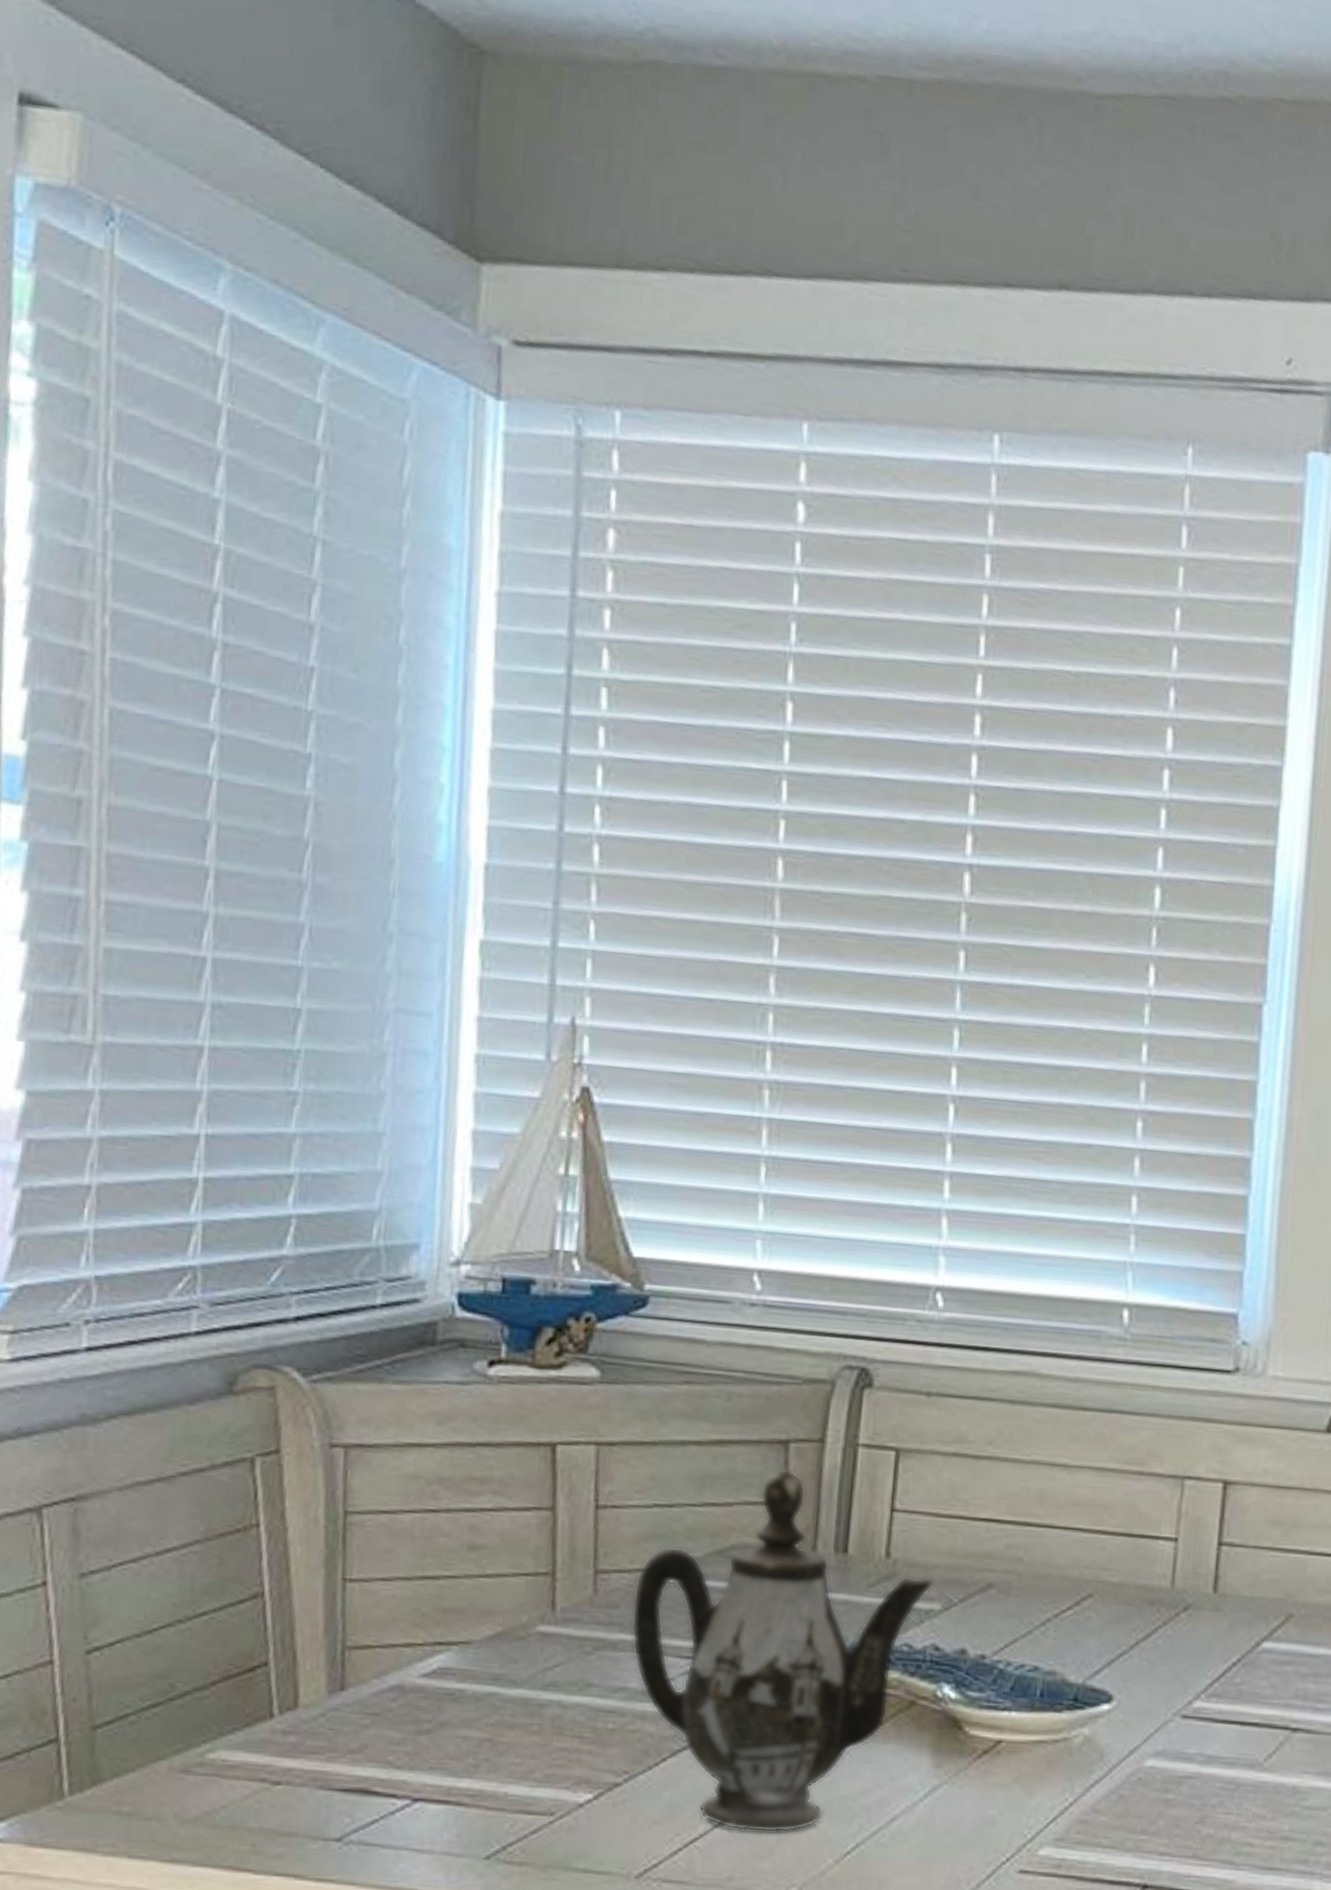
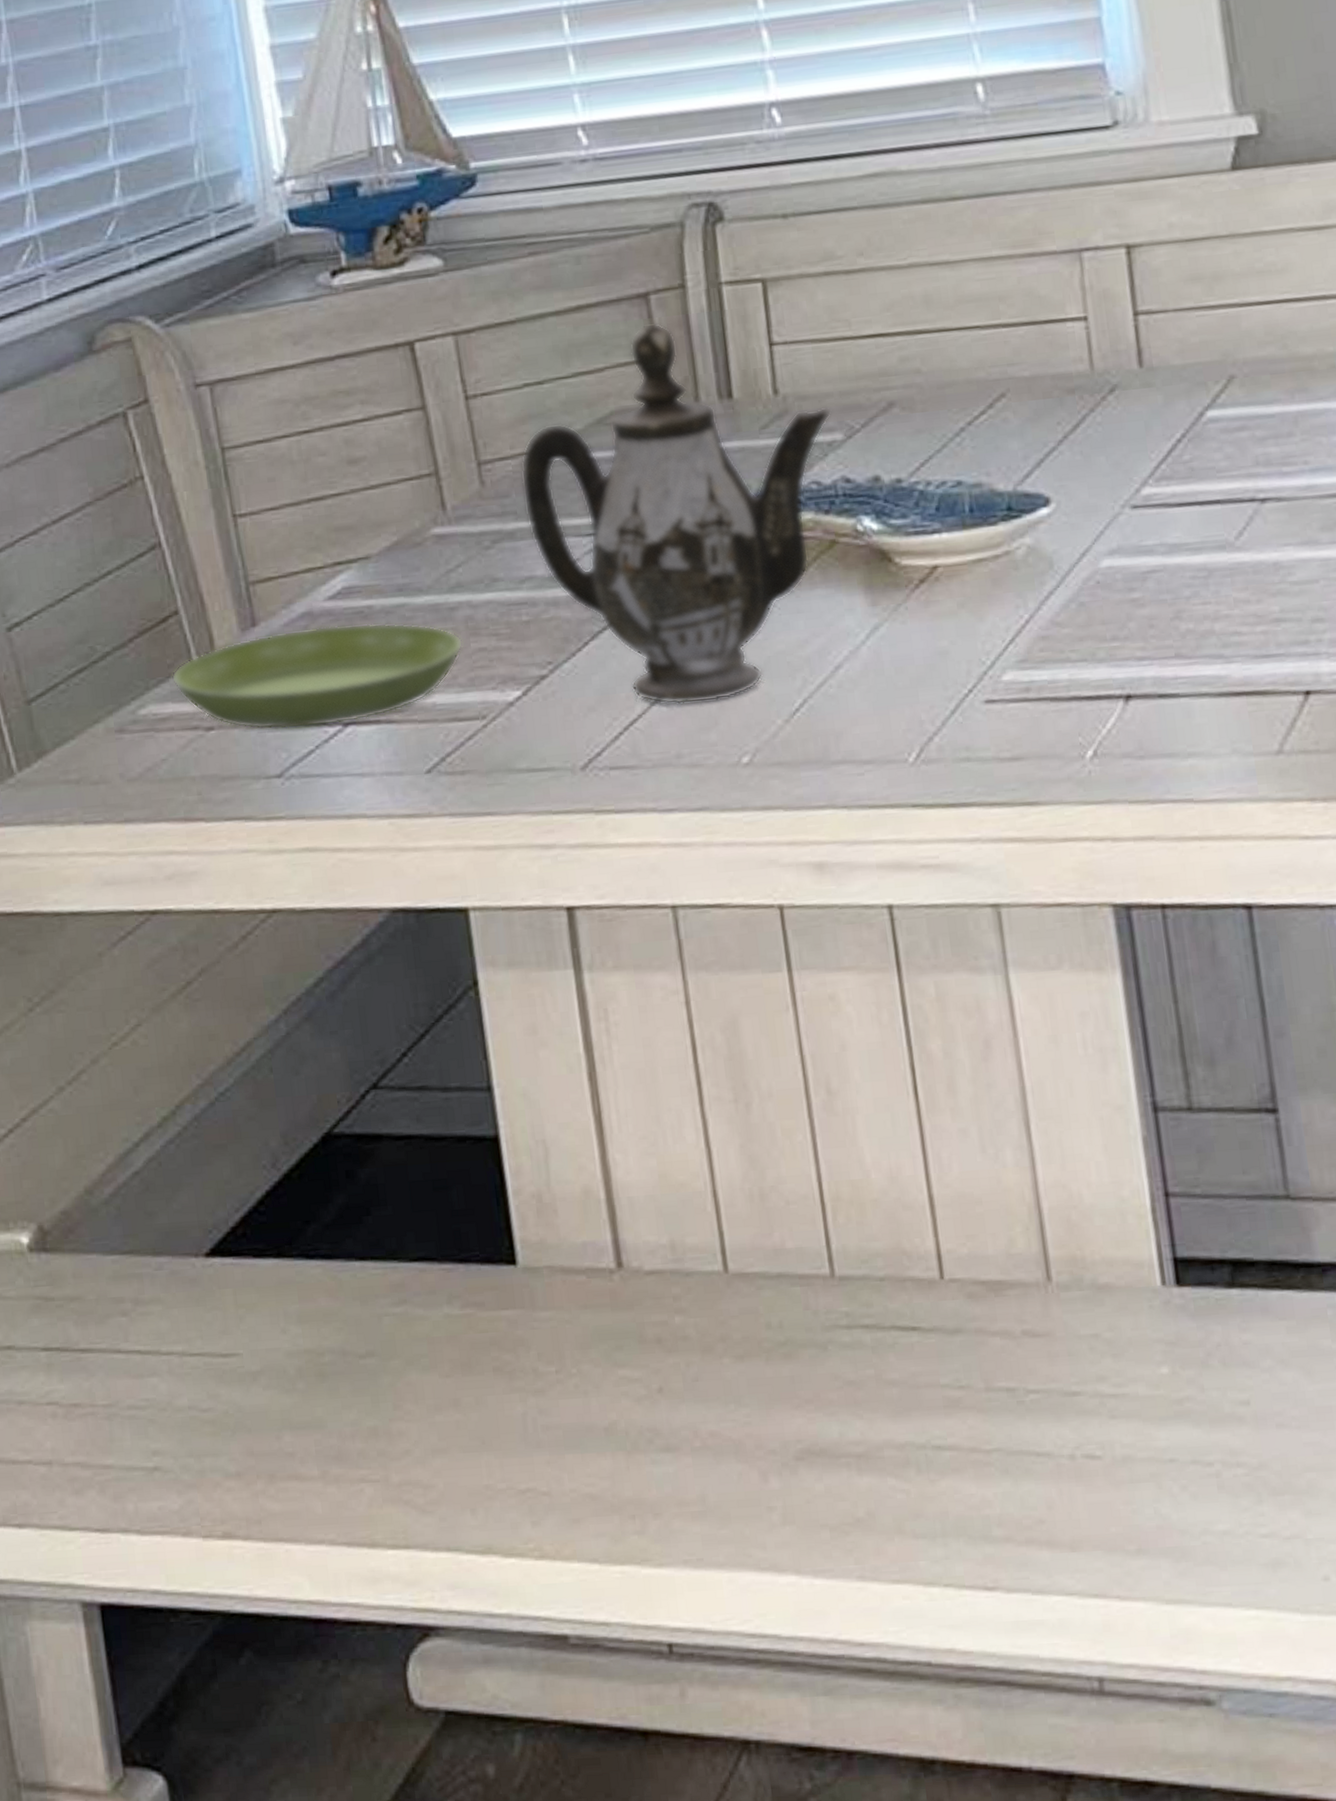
saucer: none [247,1700,547,1799] -> present [171,622,464,730]

